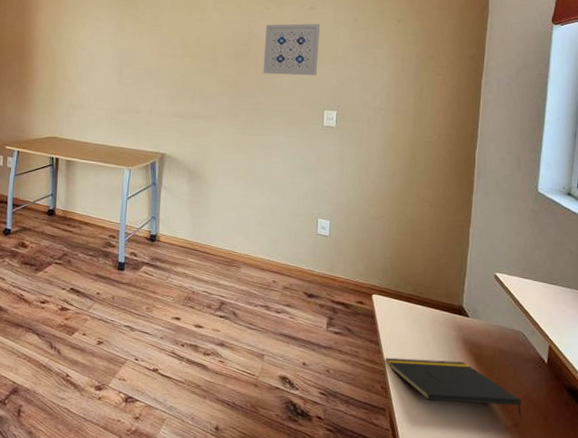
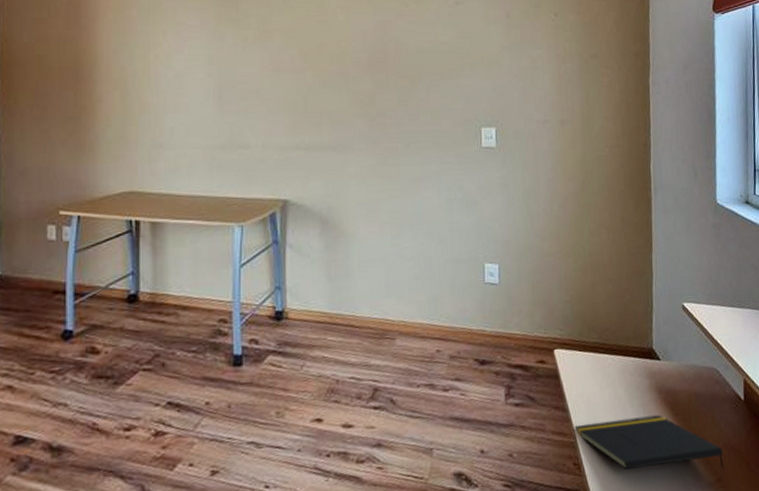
wall art: present [263,23,321,76] -> none [404,21,470,87]

